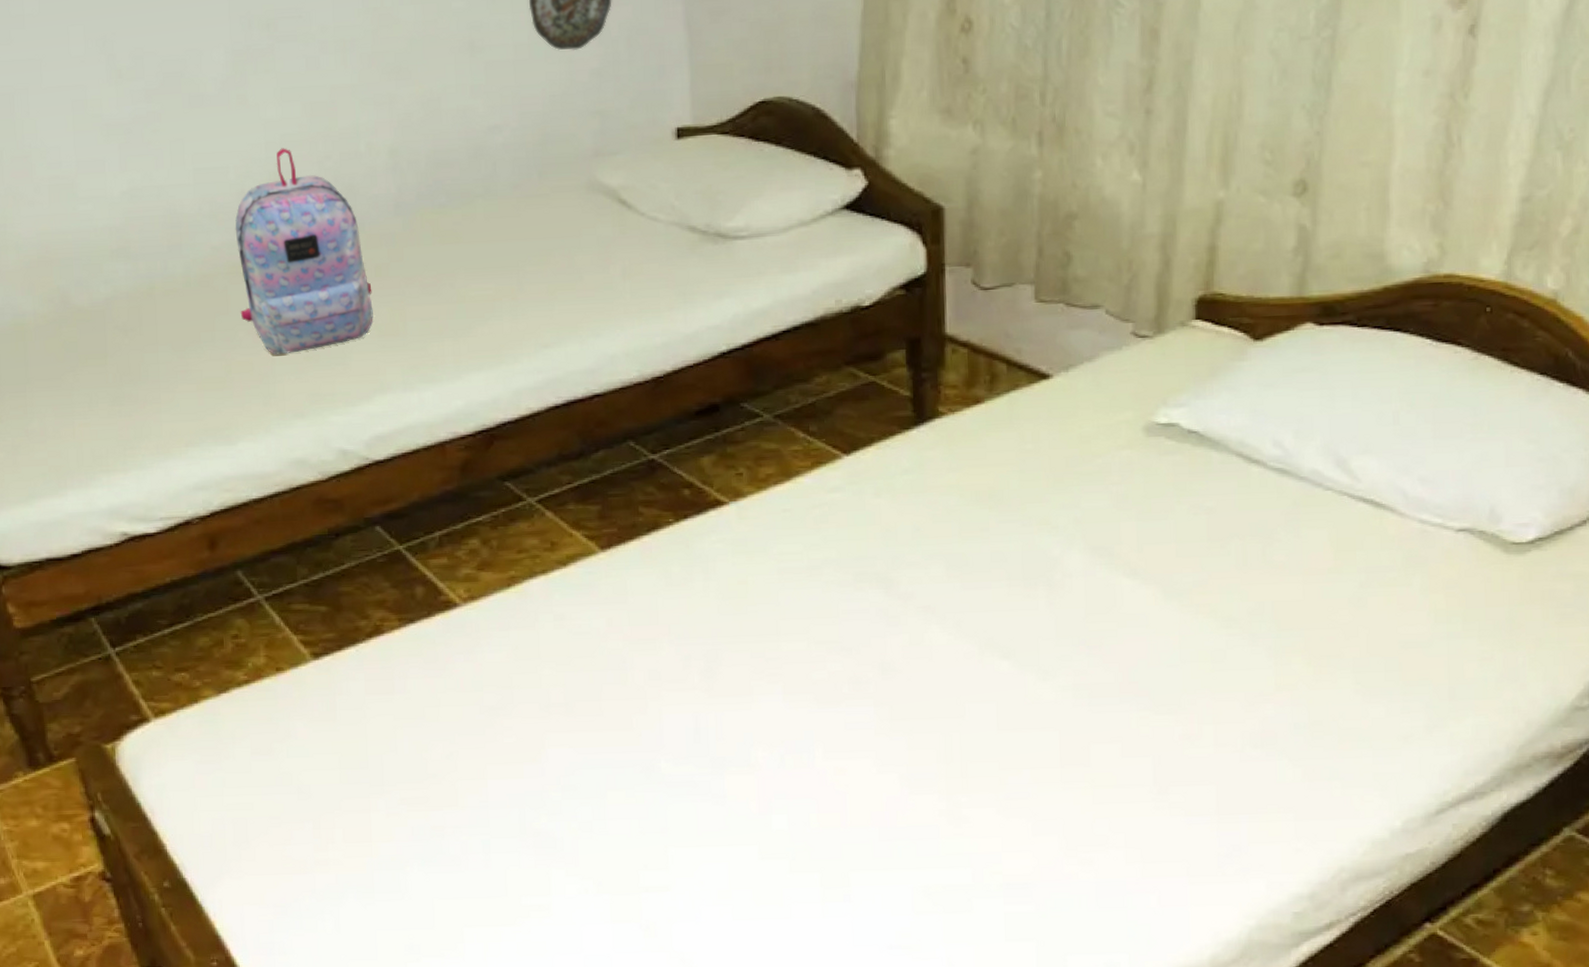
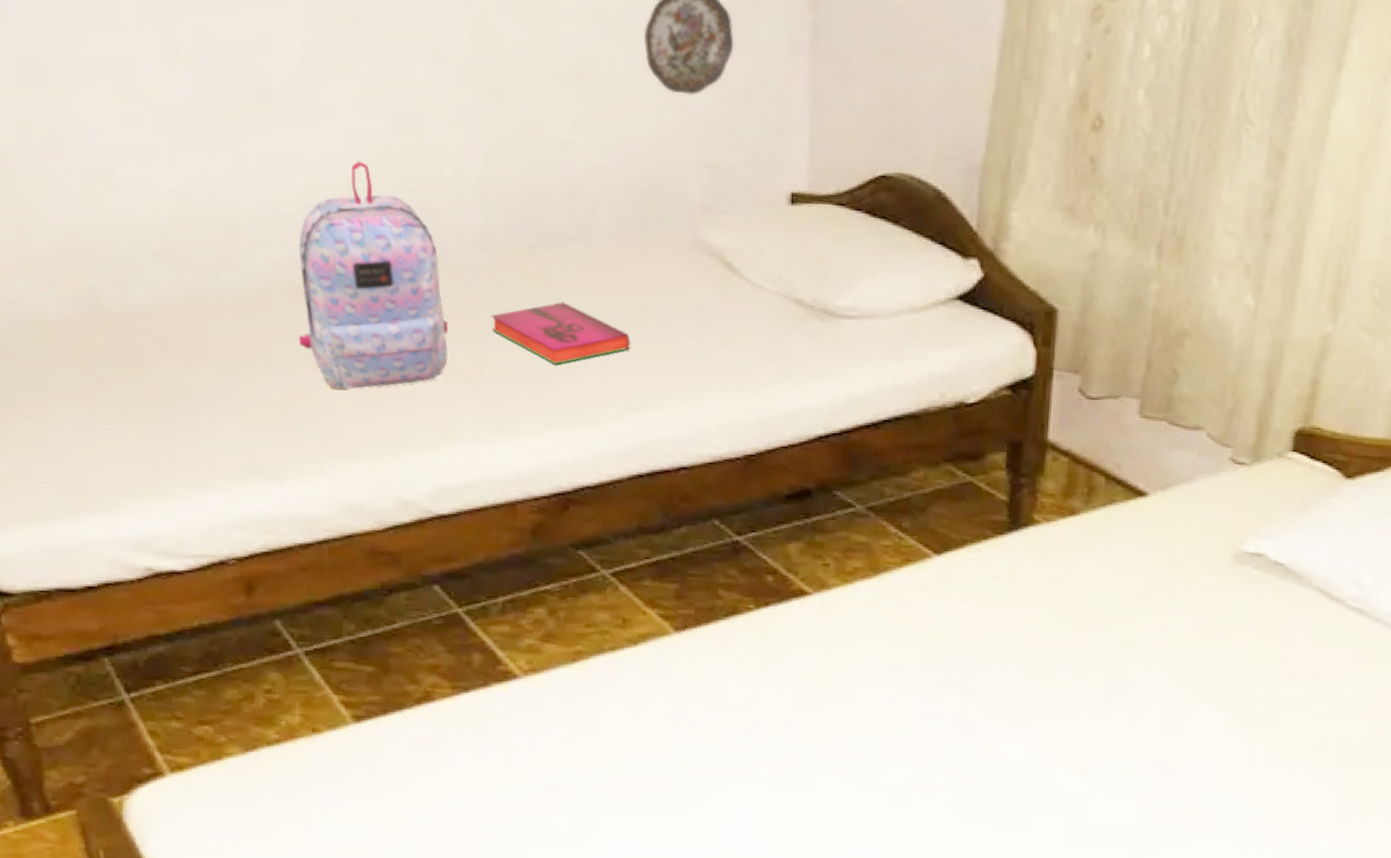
hardback book: none [409,253,538,312] -> present [491,302,630,365]

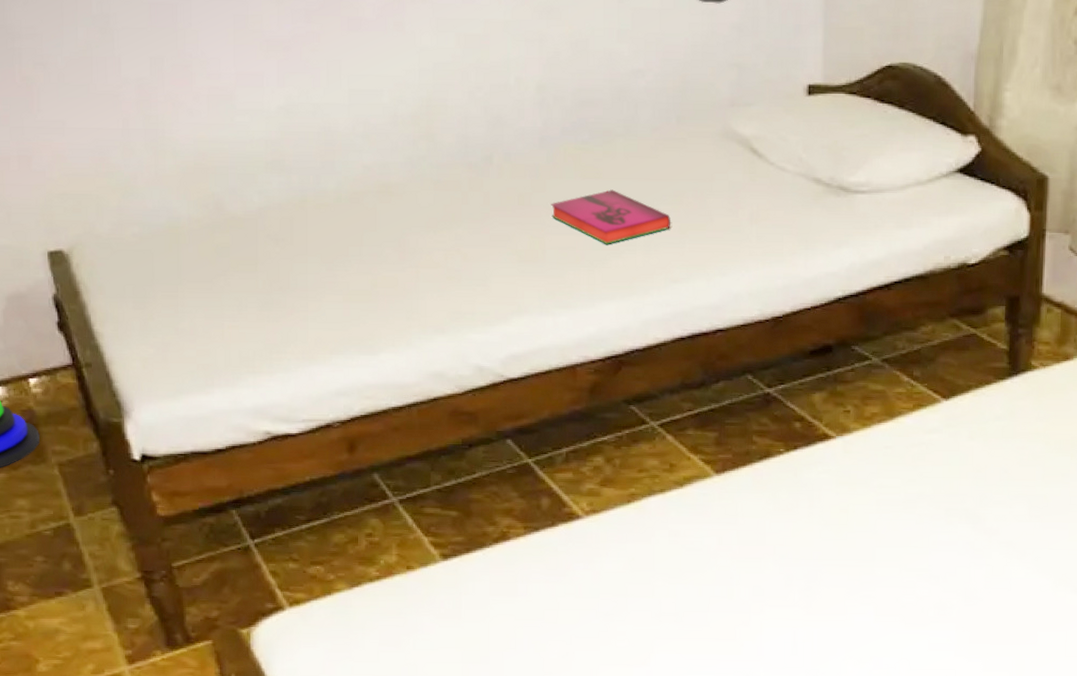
backpack: present [298,161,448,389] -> none [386,76,514,273]

